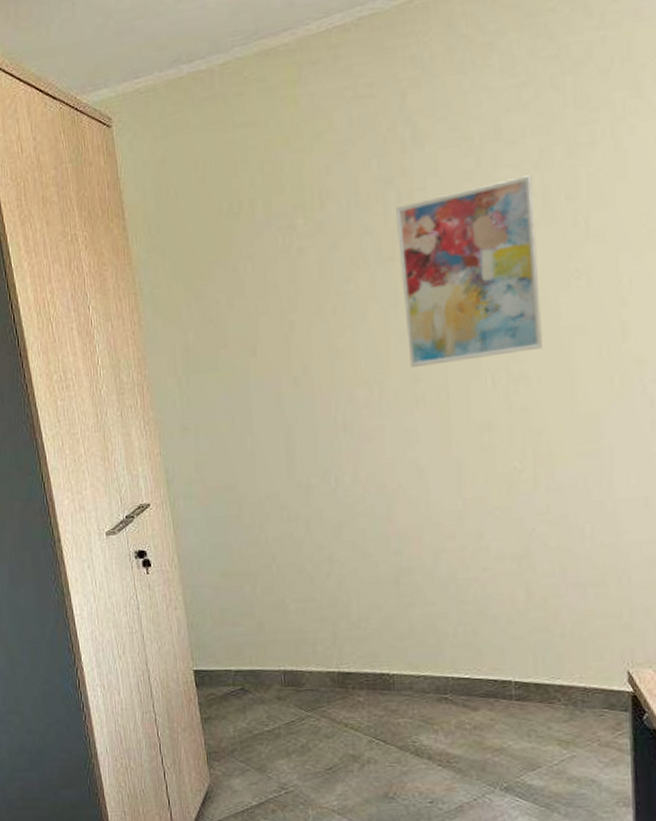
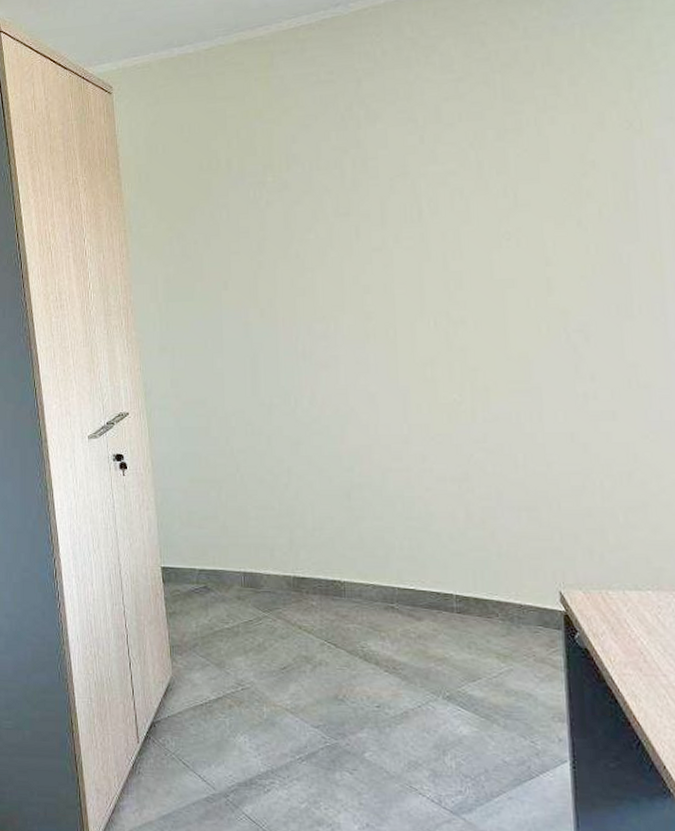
wall art: present [396,175,543,367] -> none [352,152,478,307]

